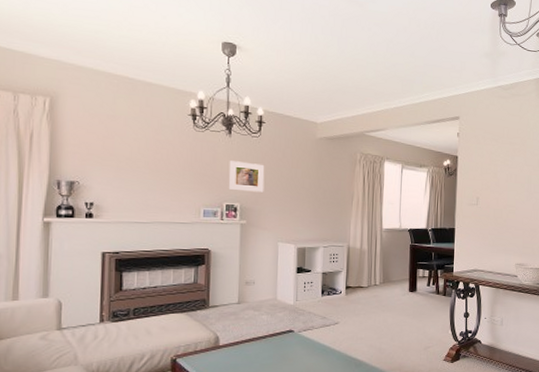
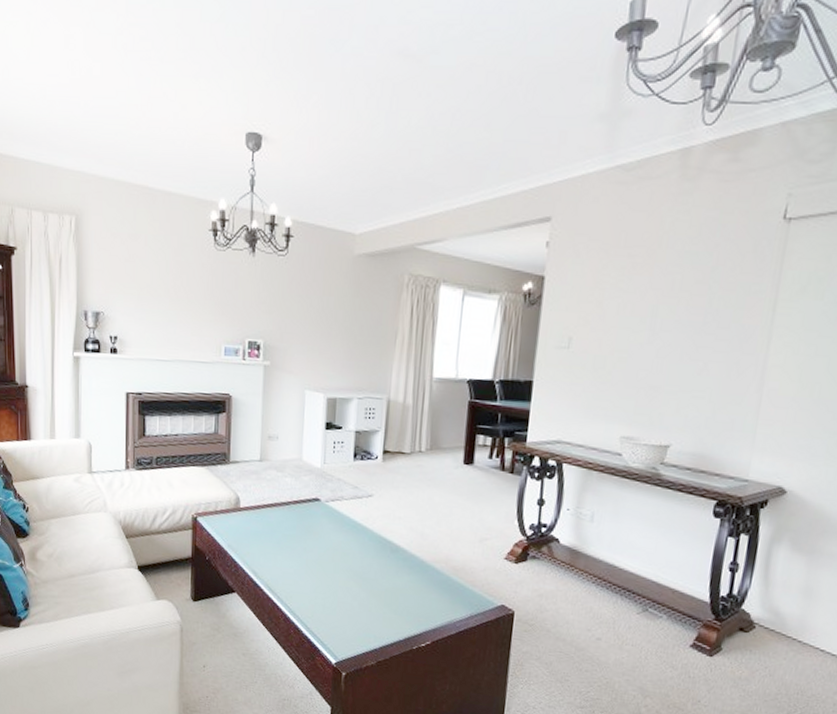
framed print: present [228,161,265,192] -> none [251,286,292,327]

